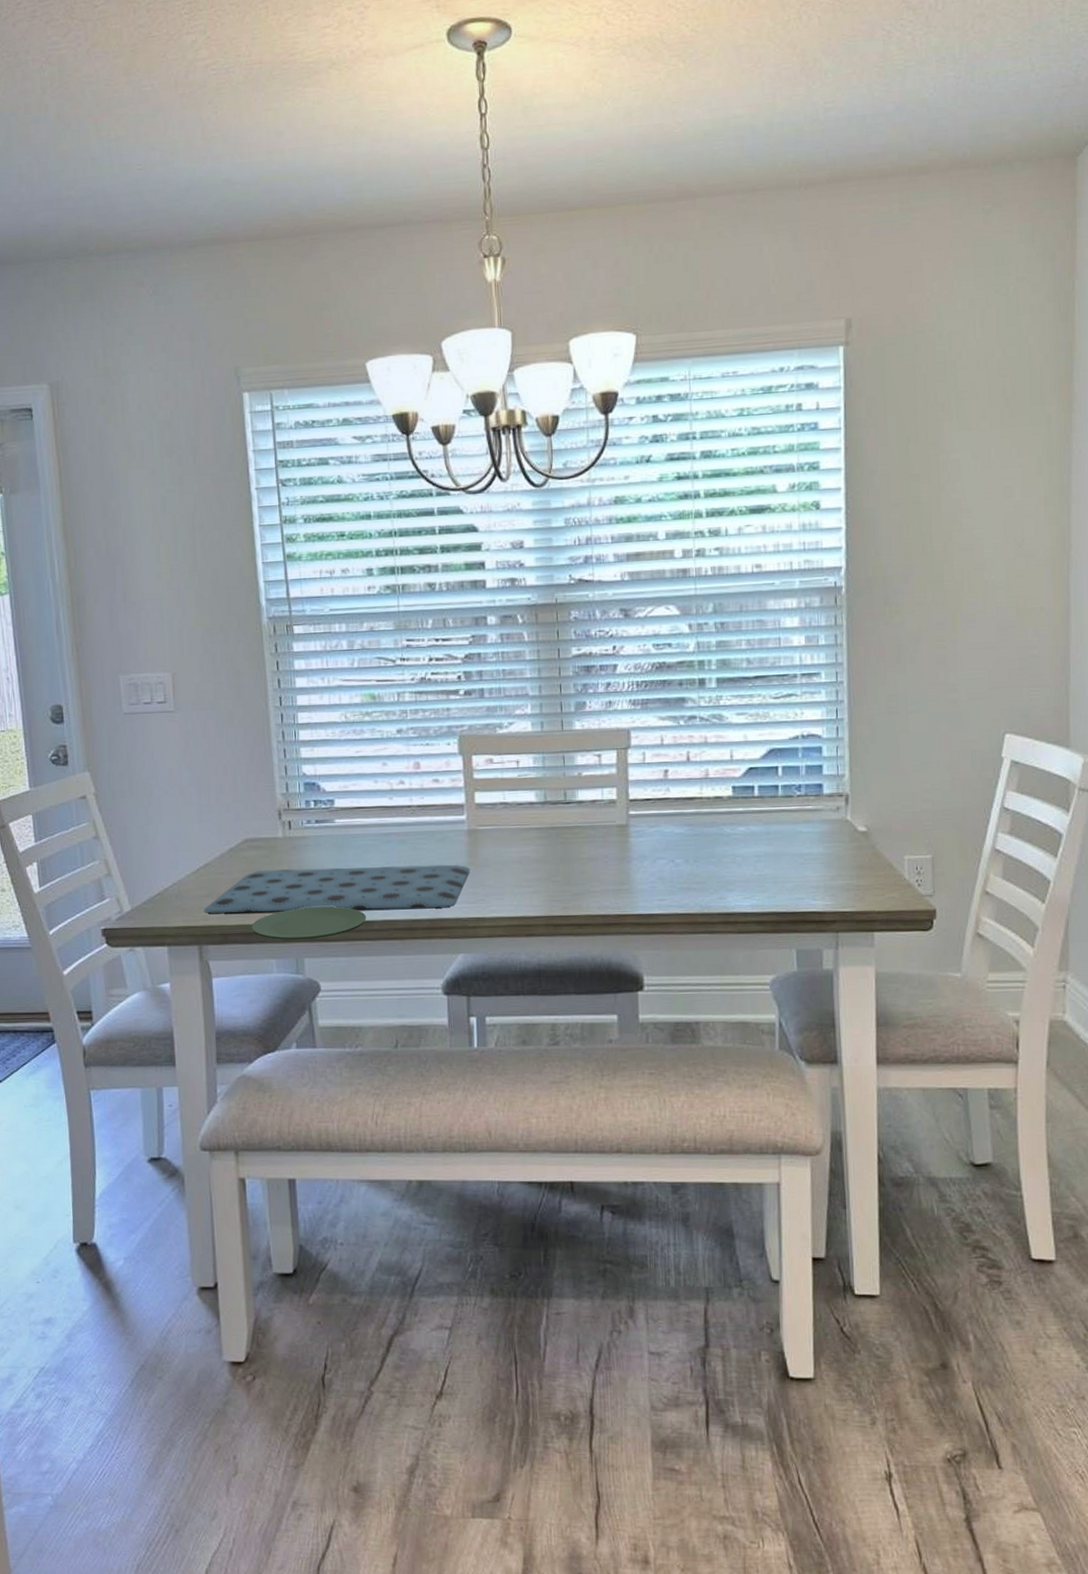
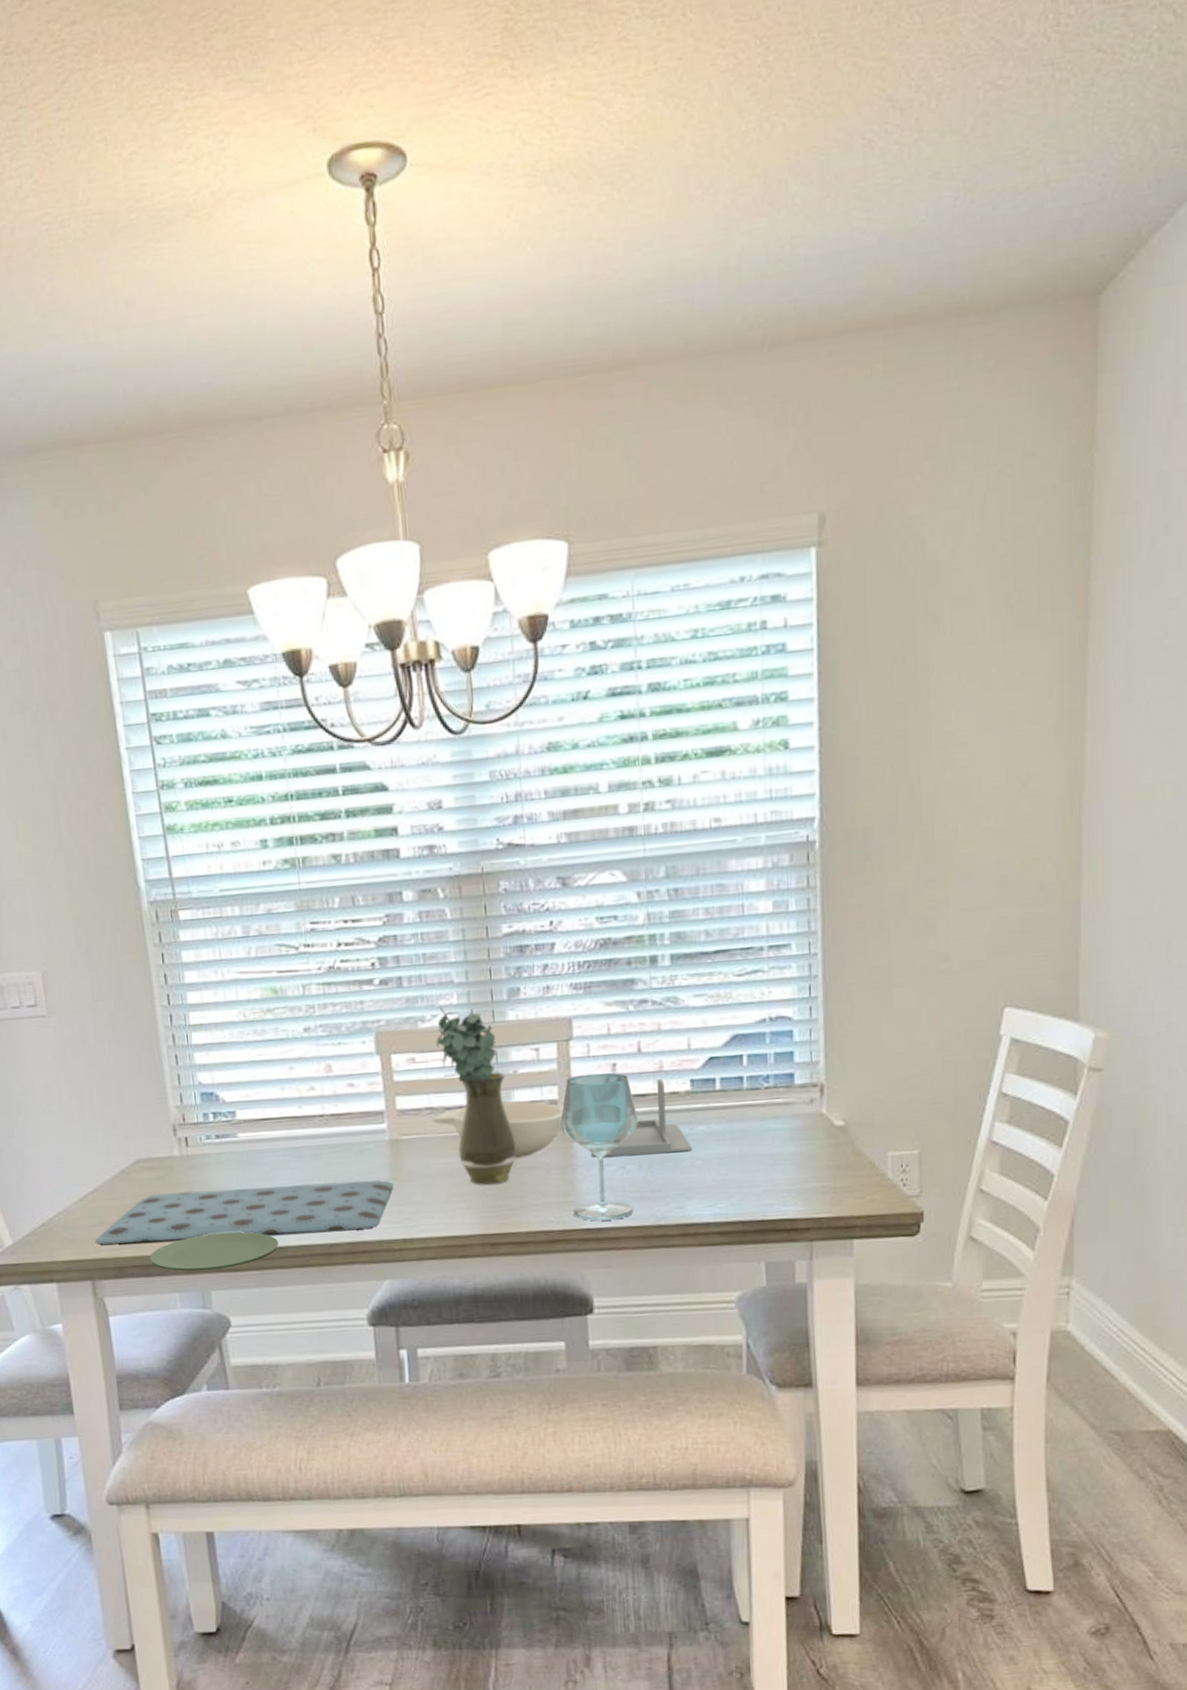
decorative bowl: none [505,800,621,850] -> present [431,1101,564,1158]
vase: none [511,716,580,872] -> present [436,1007,517,1185]
wine glass: none [618,778,686,908] -> present [560,1073,638,1221]
napkin holder: none [645,784,733,852] -> present [592,1078,692,1158]

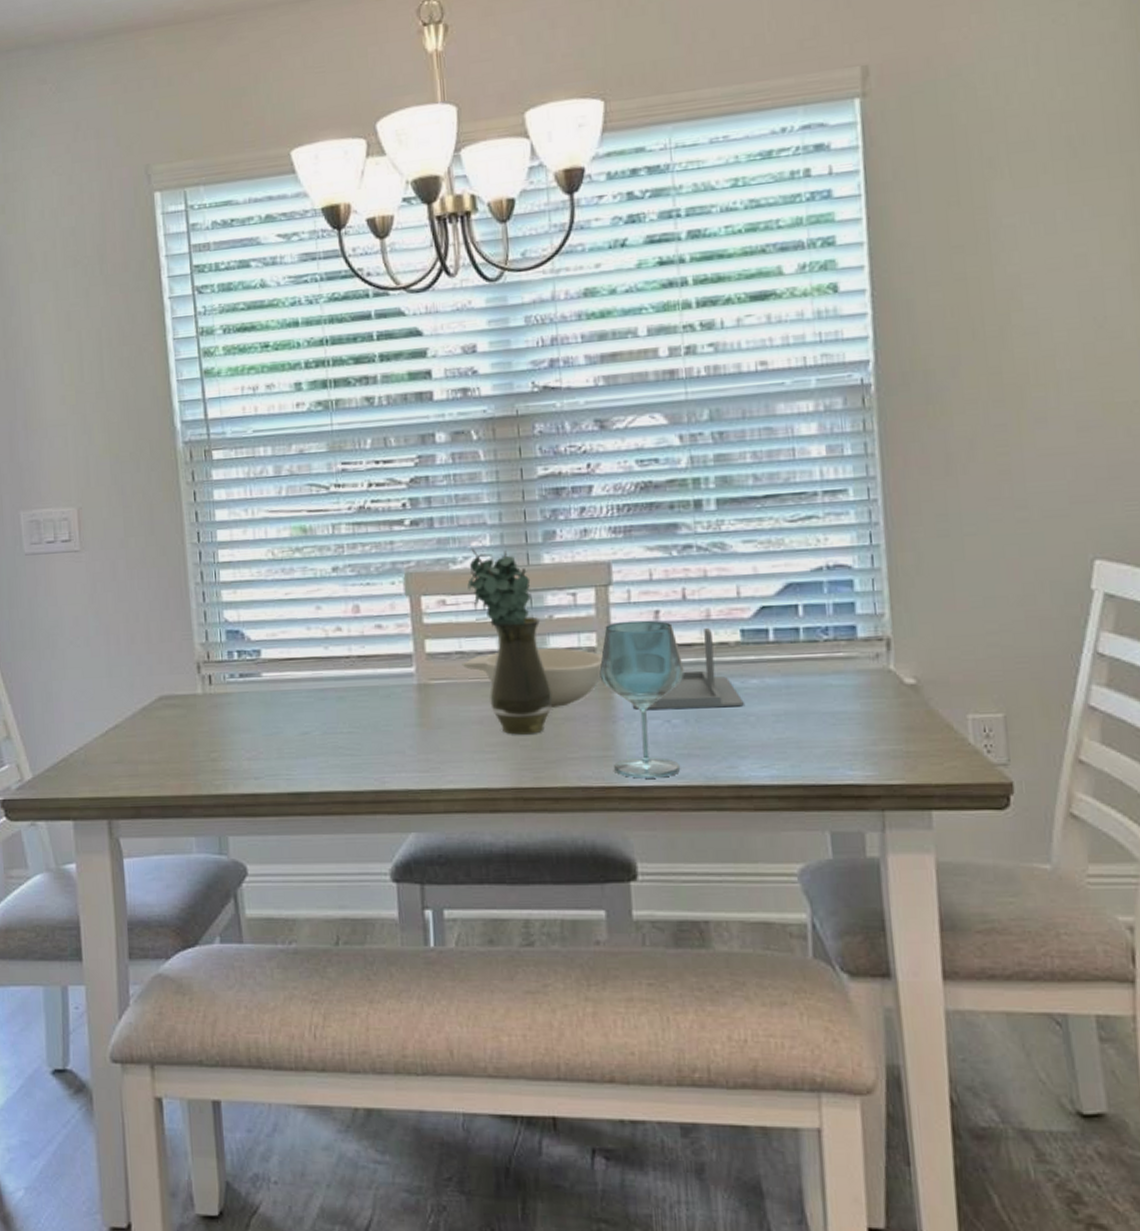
placemat: present [95,1180,394,1245] -> none [113,725,421,783]
plate: present [149,1231,279,1272] -> none [167,775,301,815]

